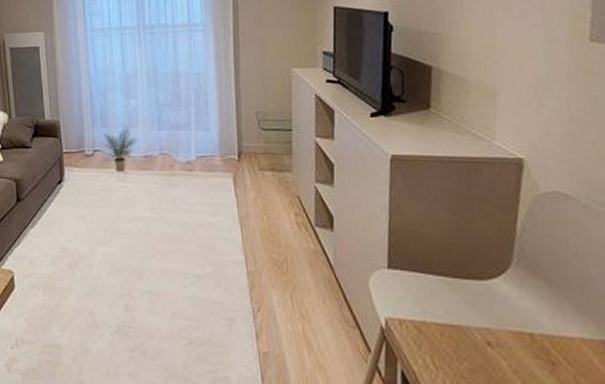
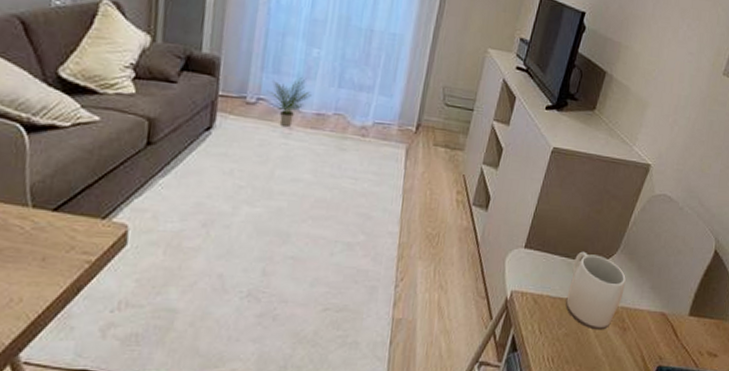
mug: none [454,268,537,364] -> present [566,251,626,330]

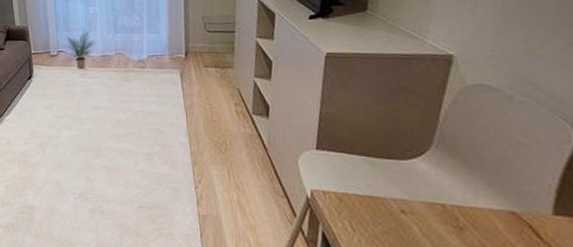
mug: present [566,251,626,330] -> none [376,149,450,229]

